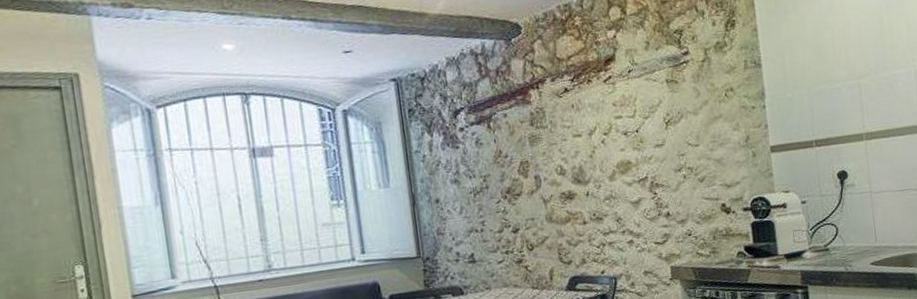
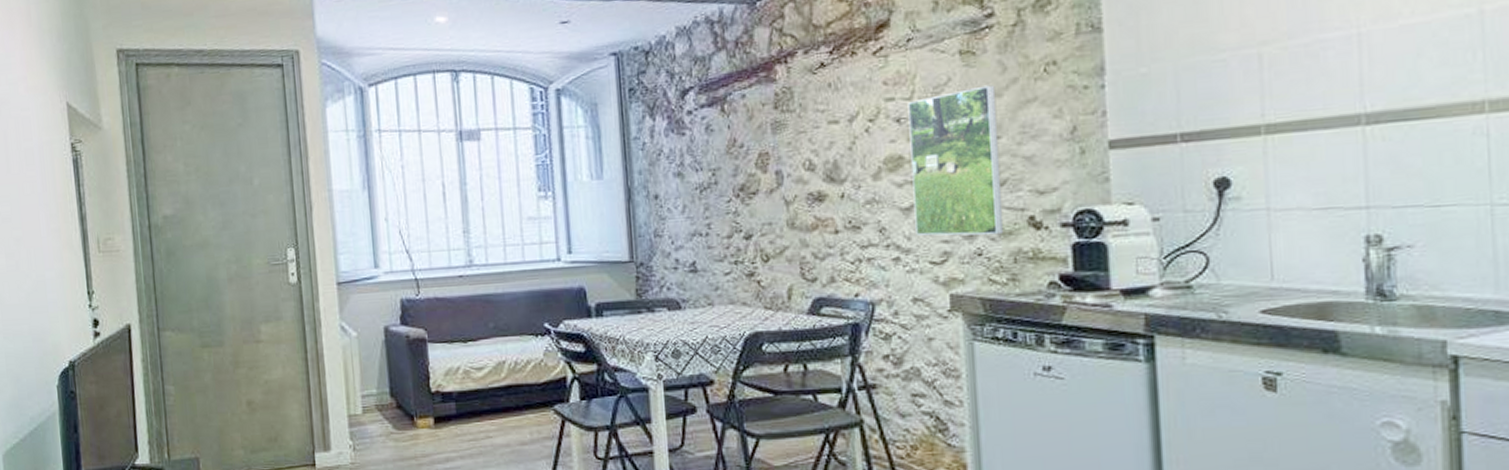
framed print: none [631,106,706,223] -> present [907,85,1004,236]

